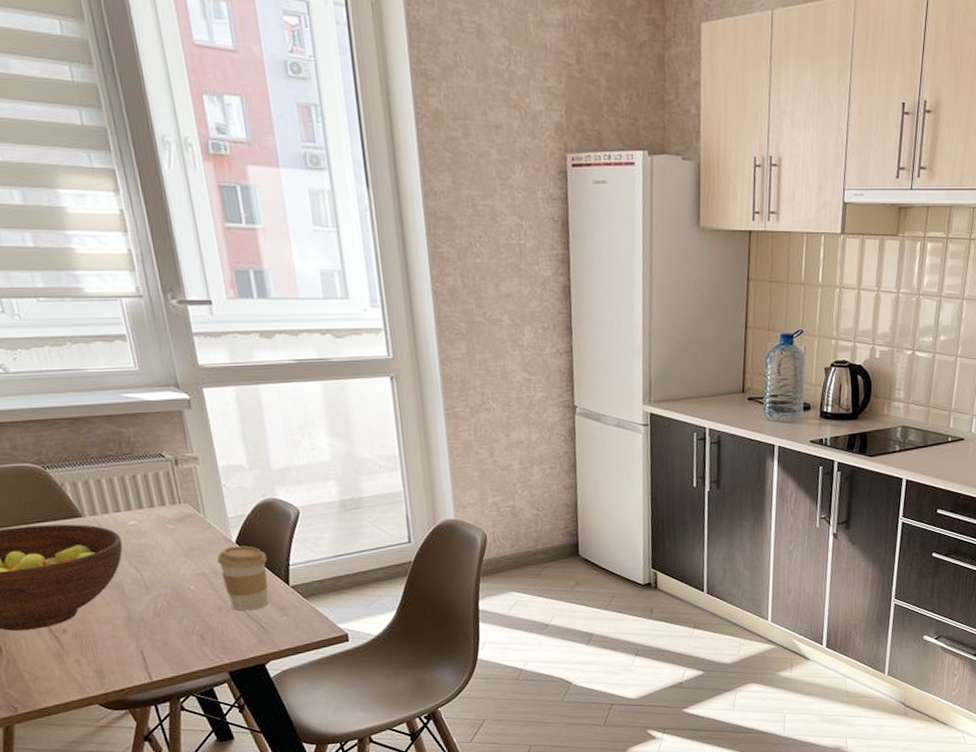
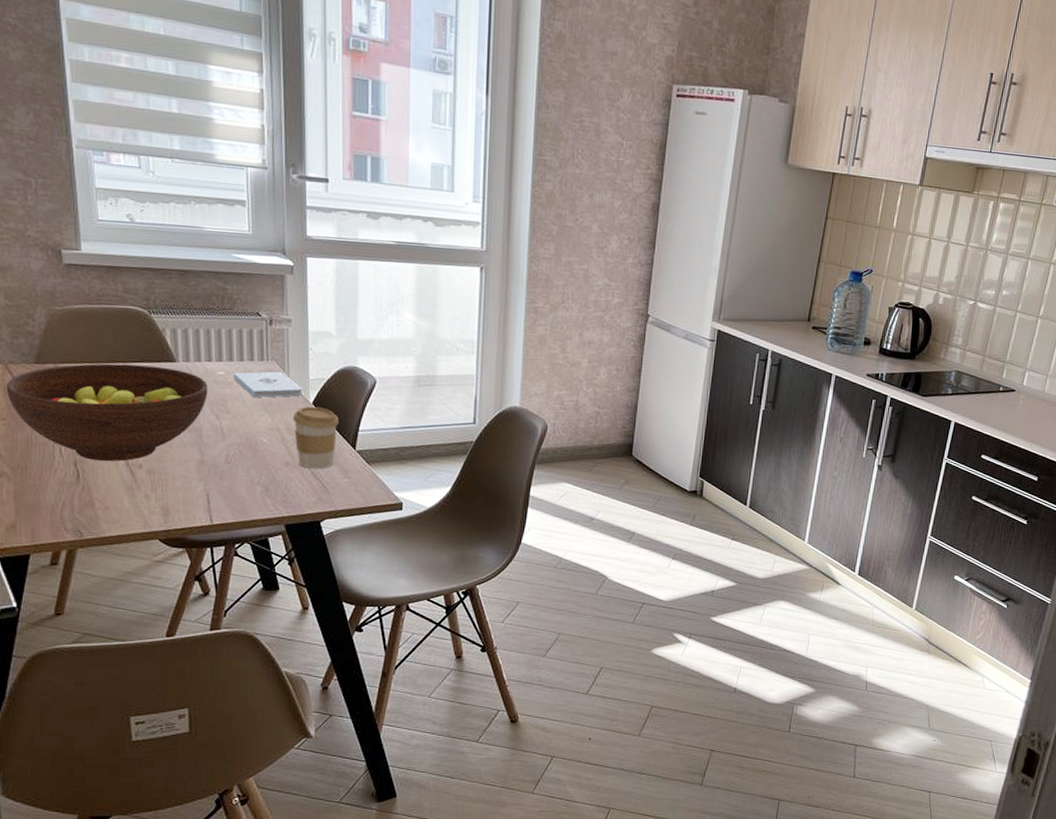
notepad: none [145,514,223,545] -> present [233,371,302,398]

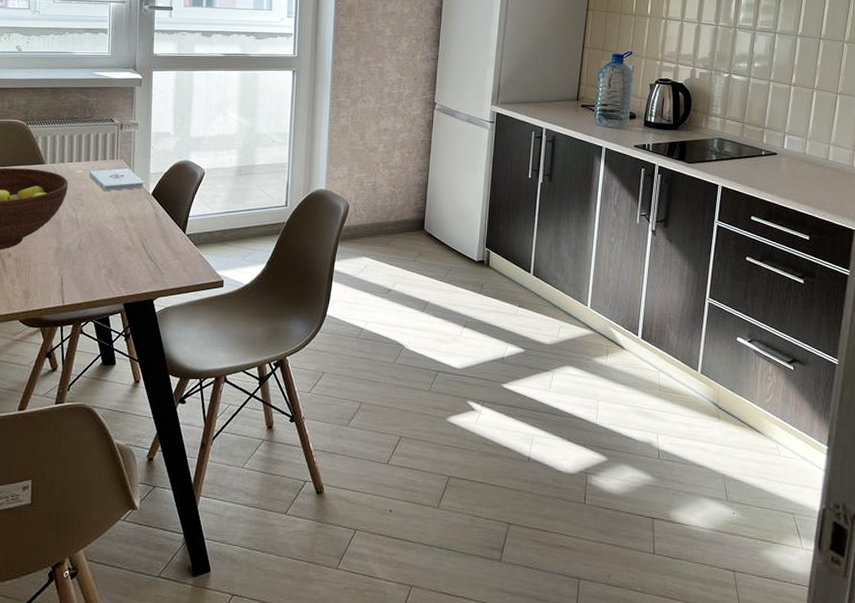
coffee cup: present [293,406,339,469] -> none [135,197,173,252]

